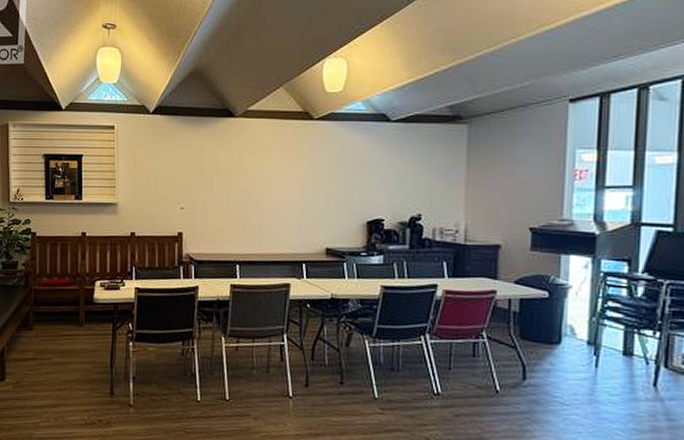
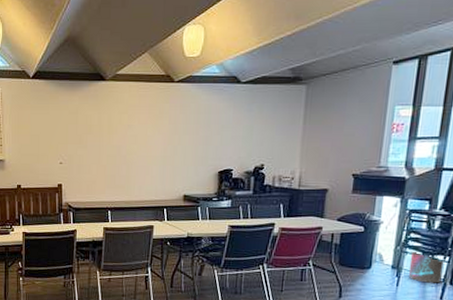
supplement container: none [609,321,654,366] -> present [408,249,444,283]

